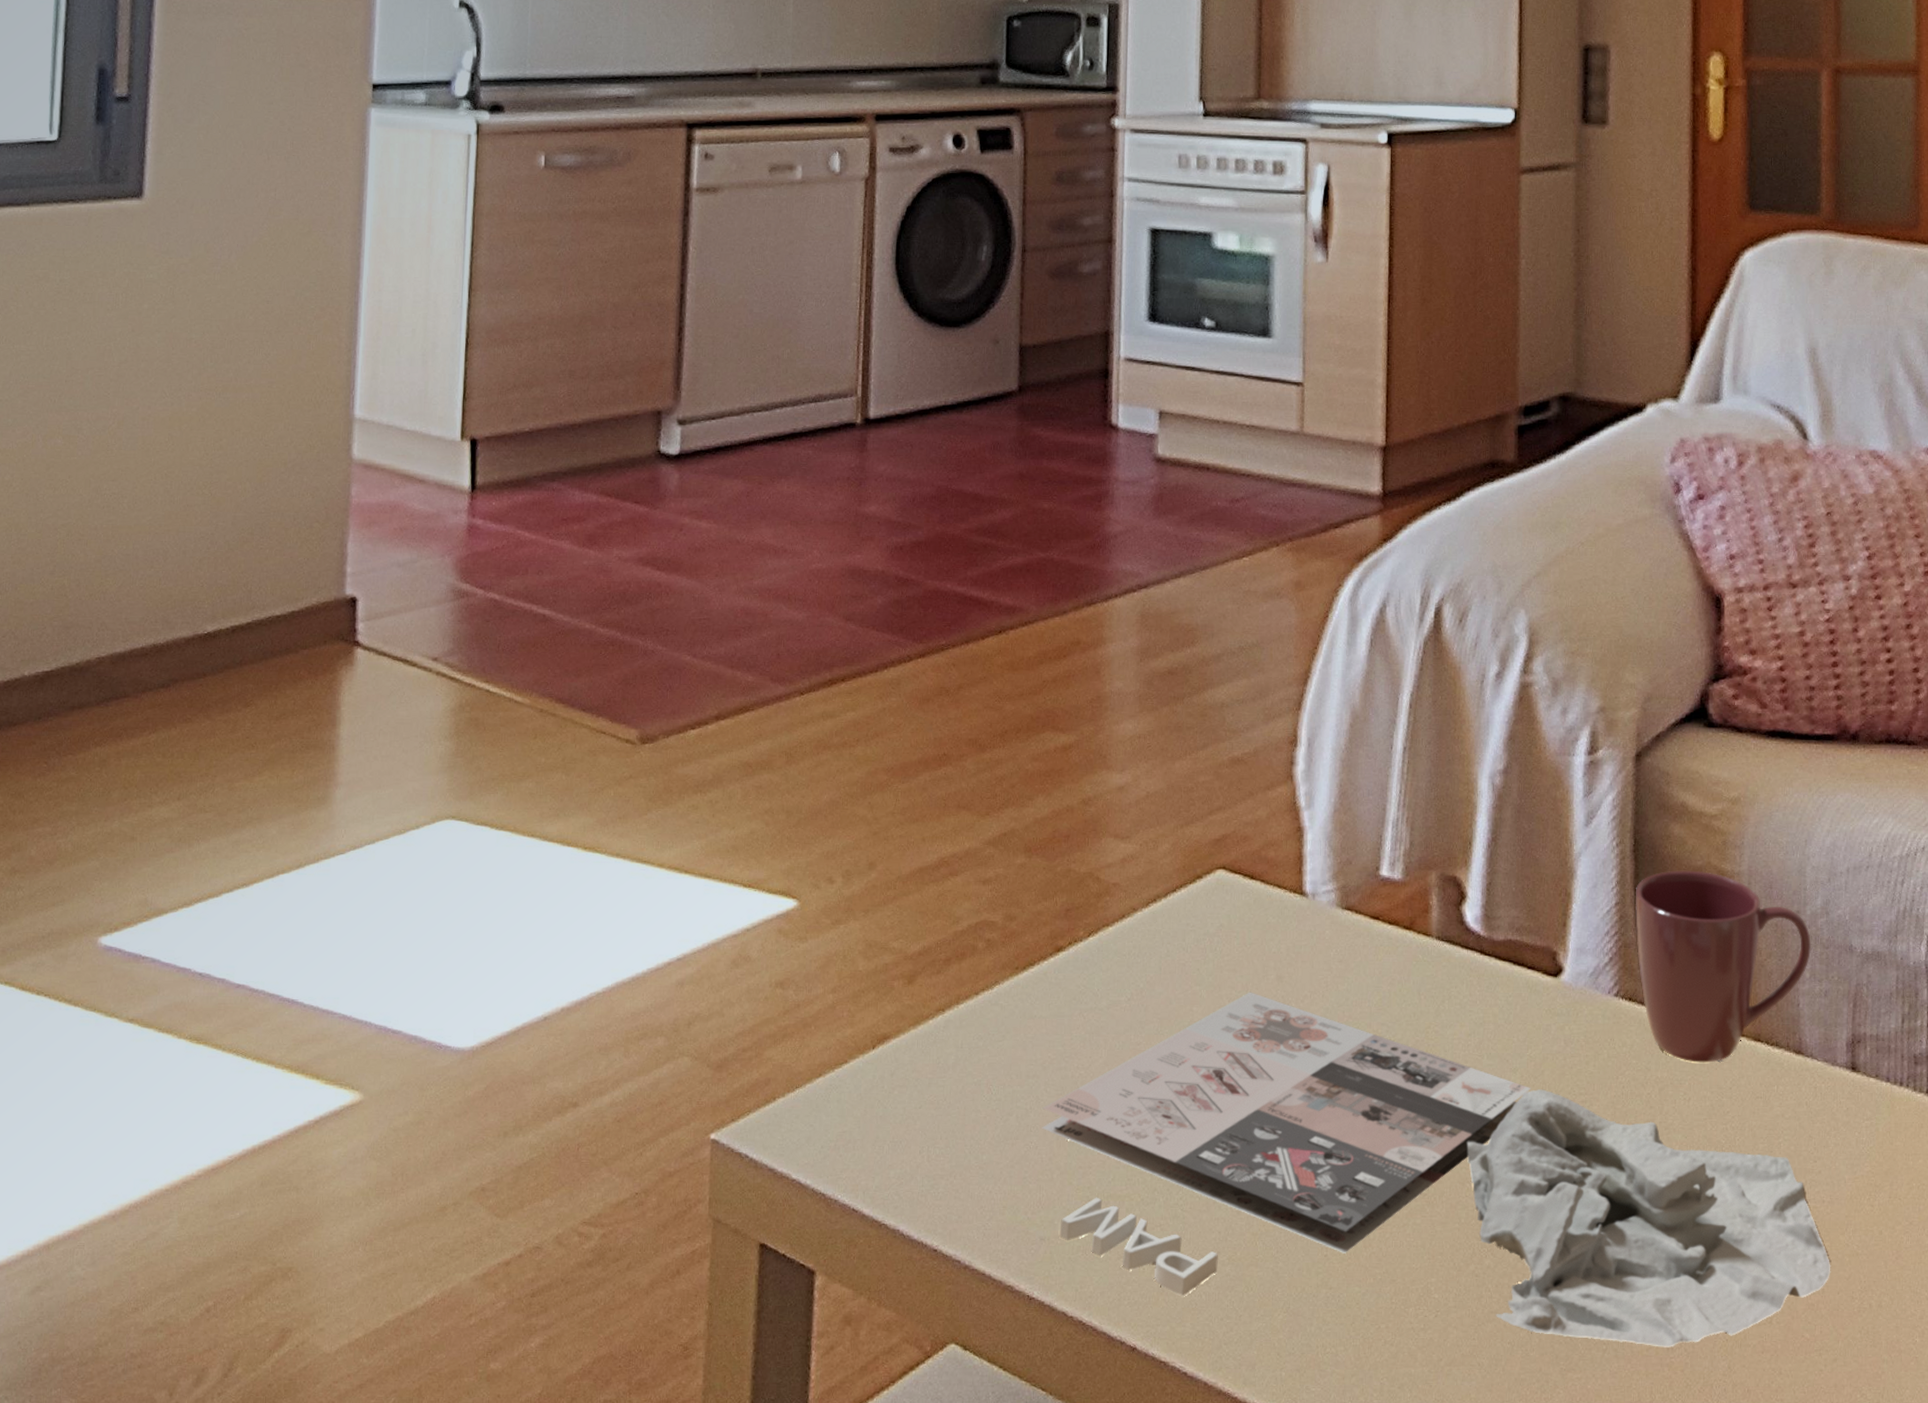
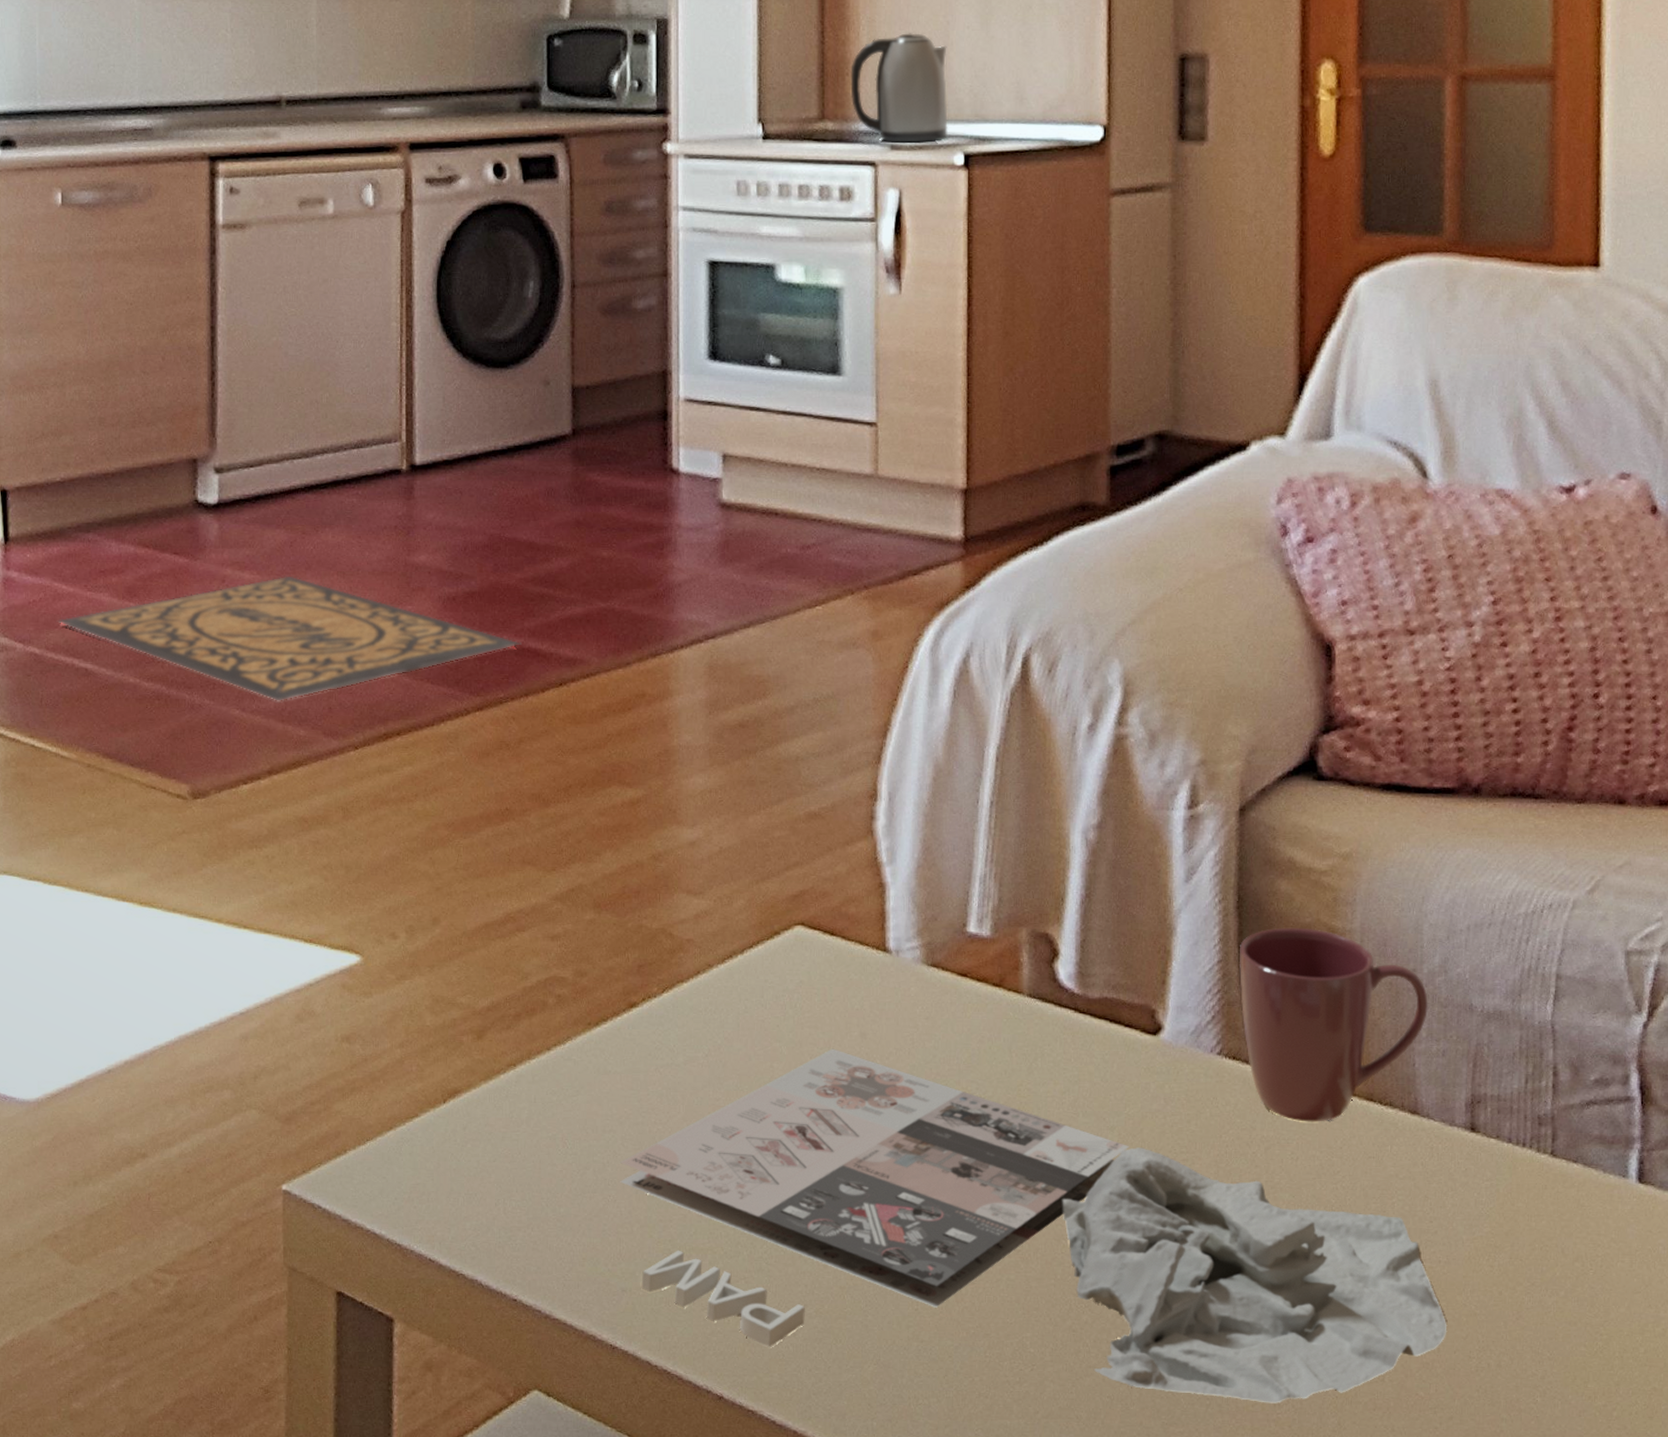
doormat: none [518,525,964,648] -> present [57,575,521,701]
kettle: none [1285,21,1374,122] -> present [850,33,948,143]

